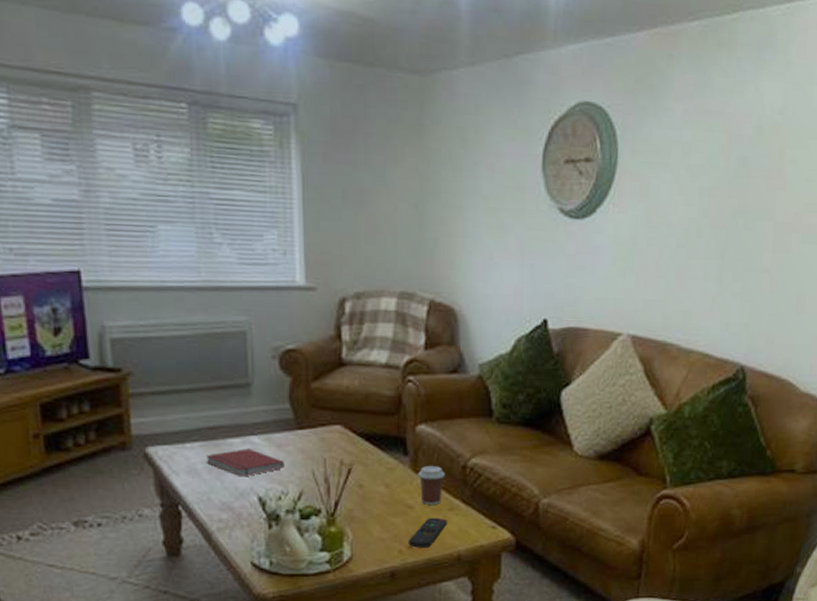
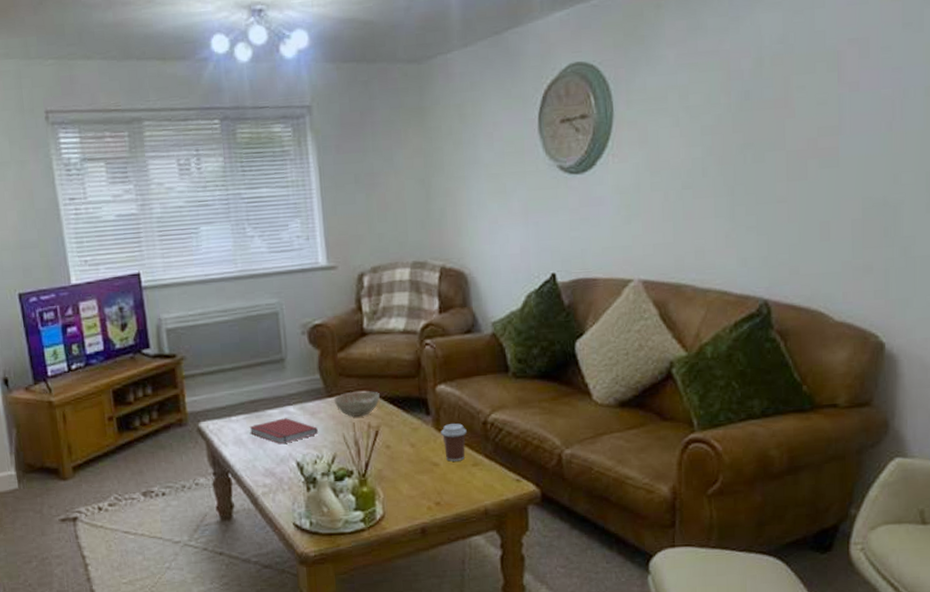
decorative bowl: none [304,426,355,452] -> present [333,391,380,417]
remote control: present [409,517,447,548] -> none [436,473,472,504]

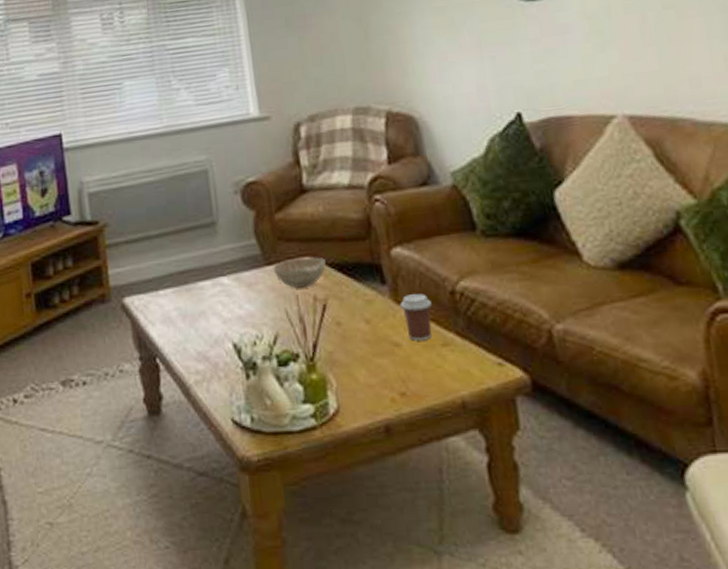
book: present [249,418,318,445] -> none [178,291,256,323]

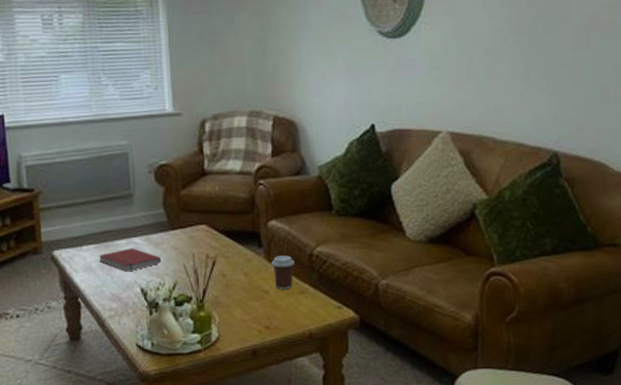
book: none [178,291,256,323] -> present [98,248,161,272]
decorative bowl: present [272,257,326,288] -> none [176,225,218,248]

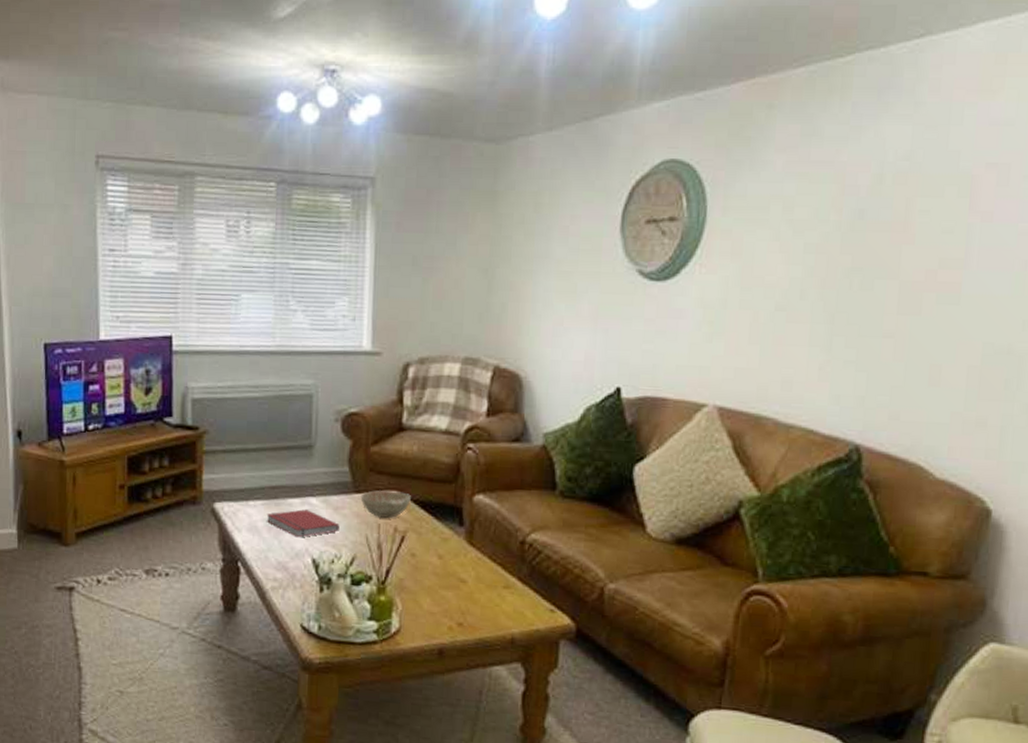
decorative bowl: none [176,225,218,248] -> present [360,490,411,518]
coffee cup: present [271,255,295,290] -> none [473,538,502,581]

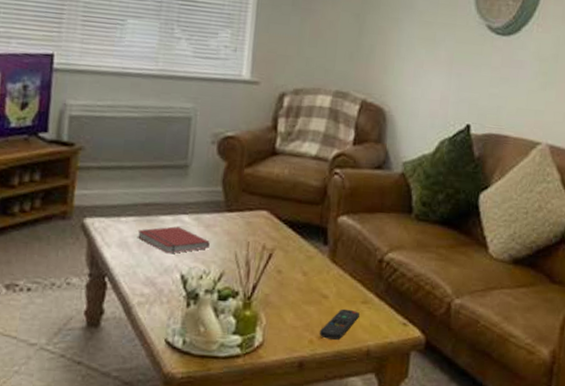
decorative bowl: present [360,490,411,518] -> none [232,209,280,236]
remote control: none [459,594,501,627] -> present [320,308,360,340]

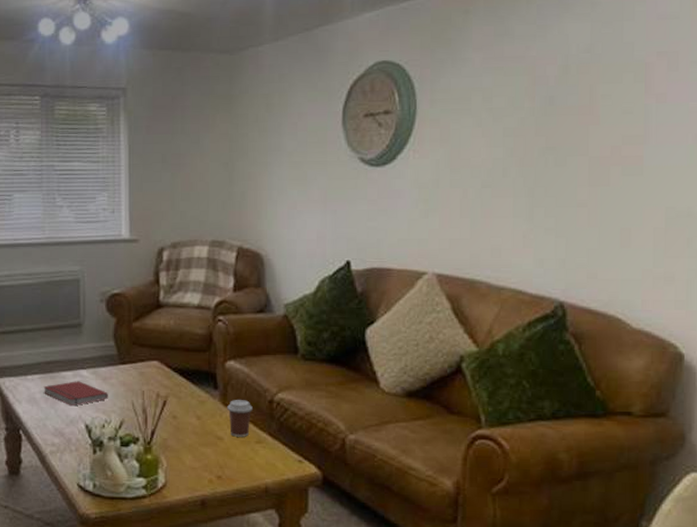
remote control: present [320,308,360,340] -> none [218,449,255,479]
coffee cup: none [335,257,362,297] -> present [227,400,253,437]

